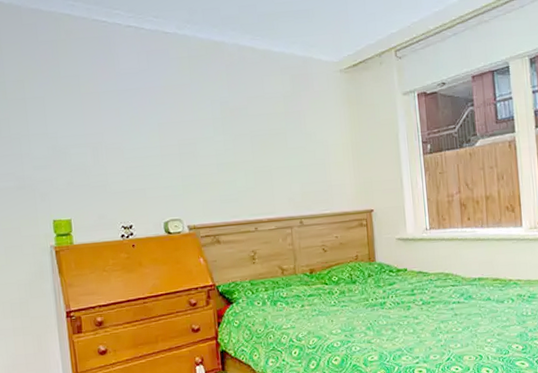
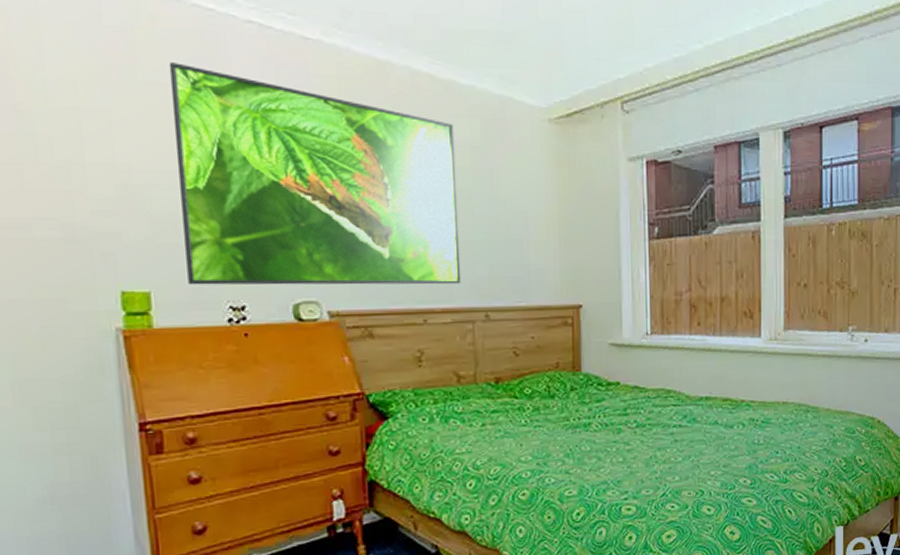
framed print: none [79,60,281,213] -> present [168,62,461,285]

